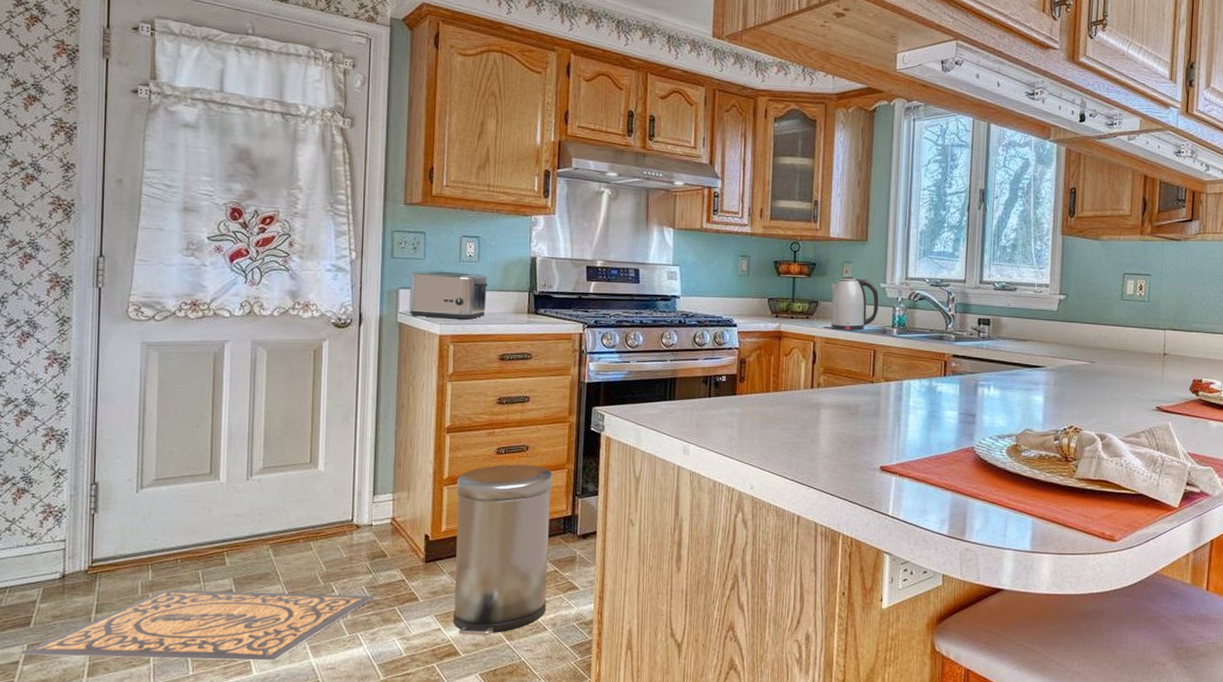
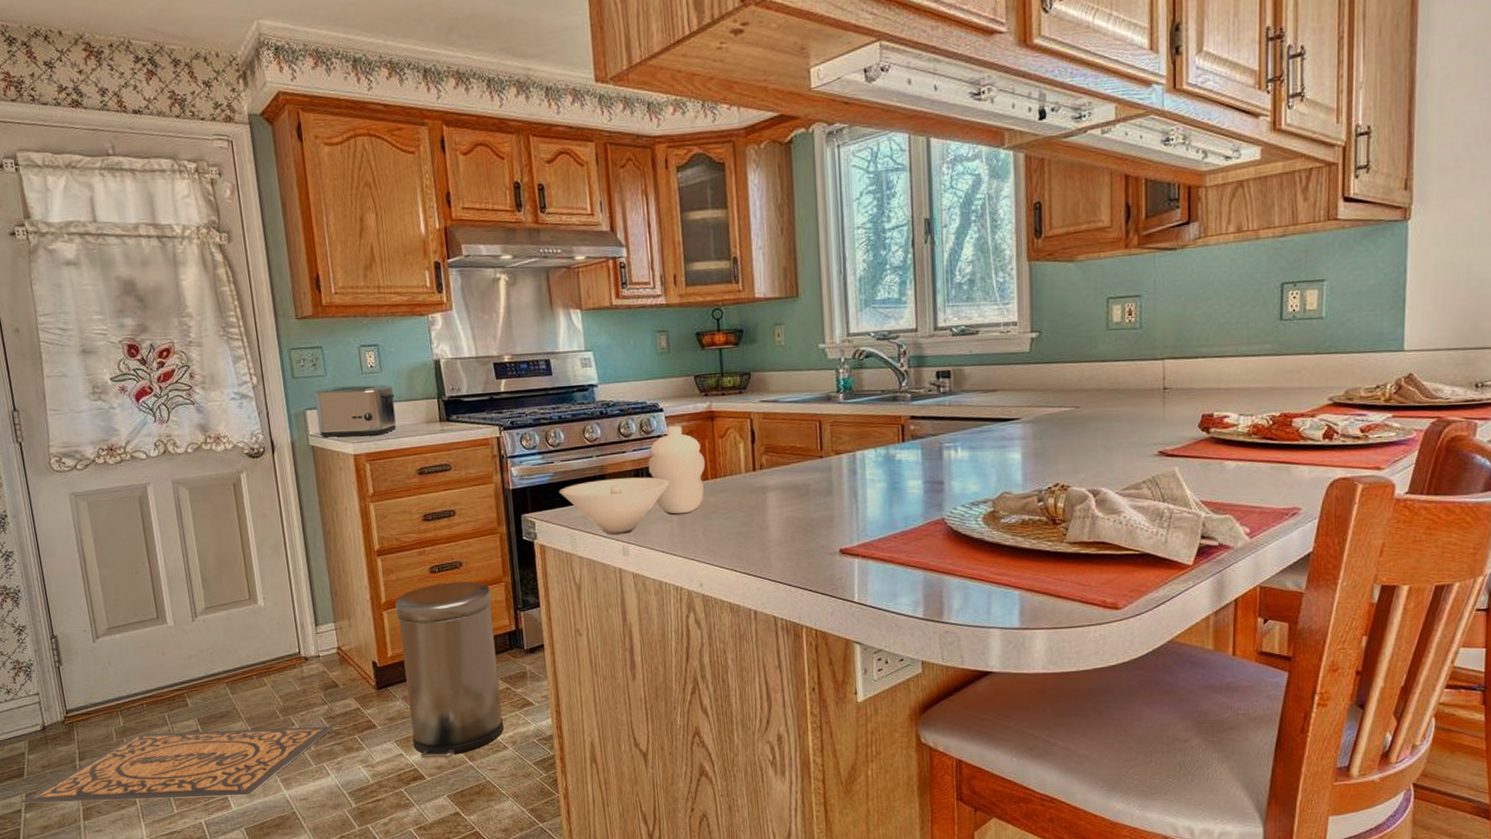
bowl: none [631,340,769,435] -> present [558,425,706,536]
kettle: present [830,277,879,331] -> none [762,340,820,404]

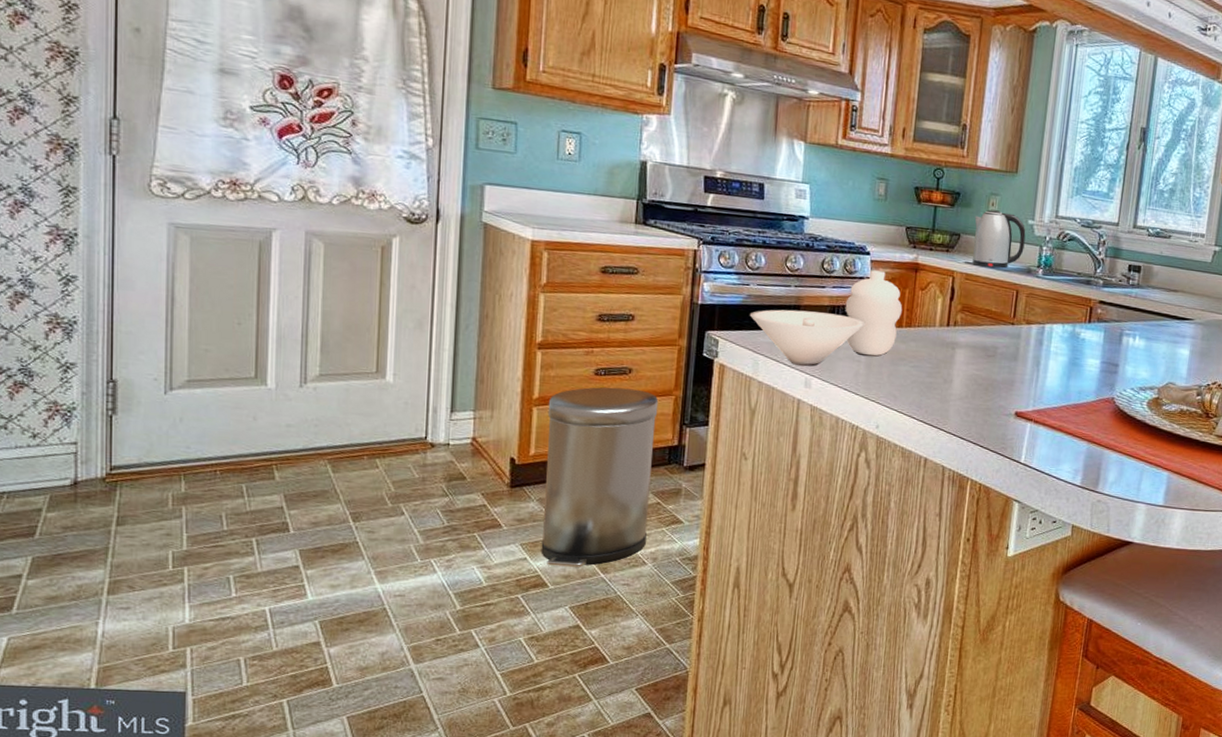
doormat: present [18,725,334,804] -> none [19,503,451,585]
toaster: present [314,384,397,438] -> none [496,166,590,226]
kettle: none [762,340,820,404] -> present [972,210,1026,269]

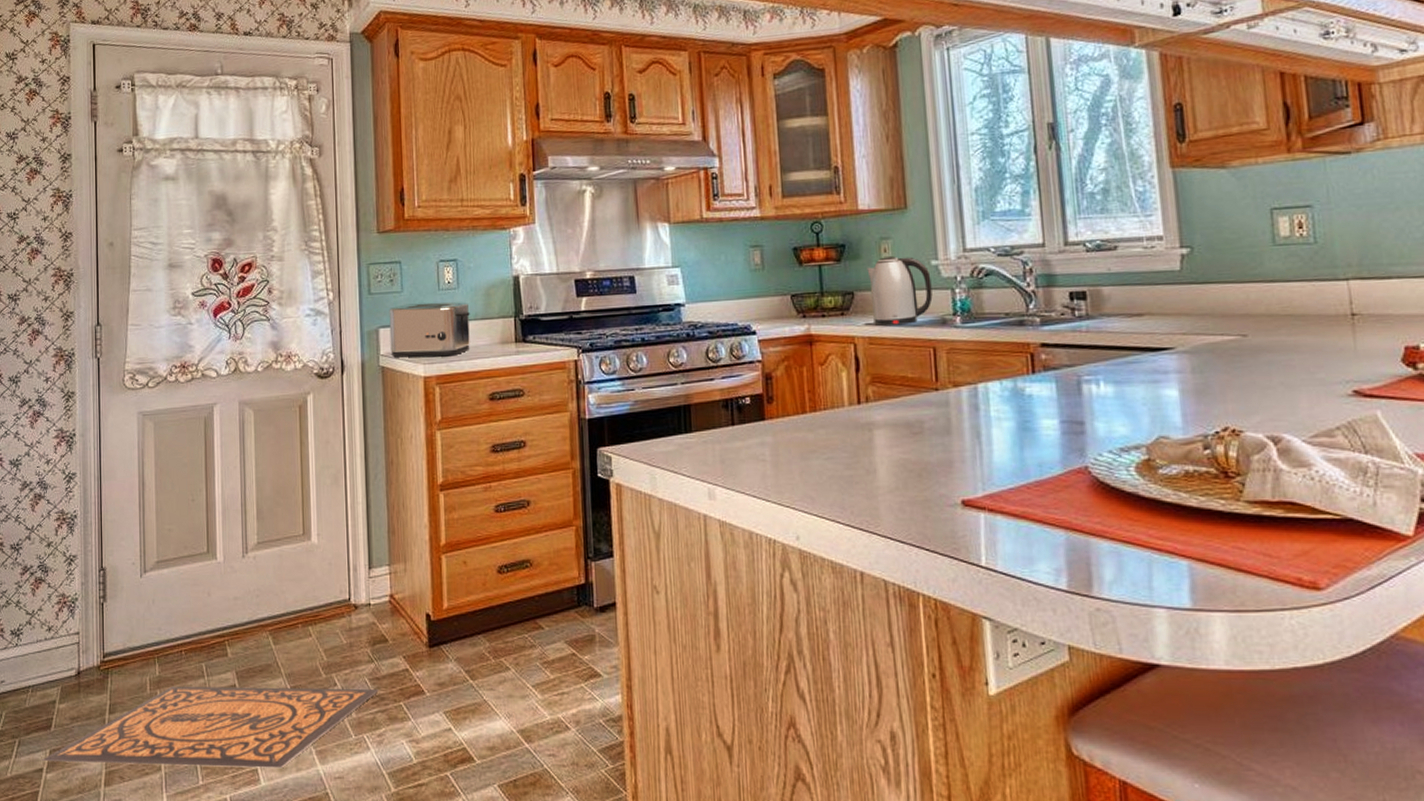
doormat: none [19,503,451,585] -> present [41,686,379,769]
toaster: none [496,166,590,226] -> present [389,302,470,358]
pedal bin: present [541,387,659,567] -> none [455,523,566,736]
bowl: present [749,270,903,367] -> none [638,350,804,476]

